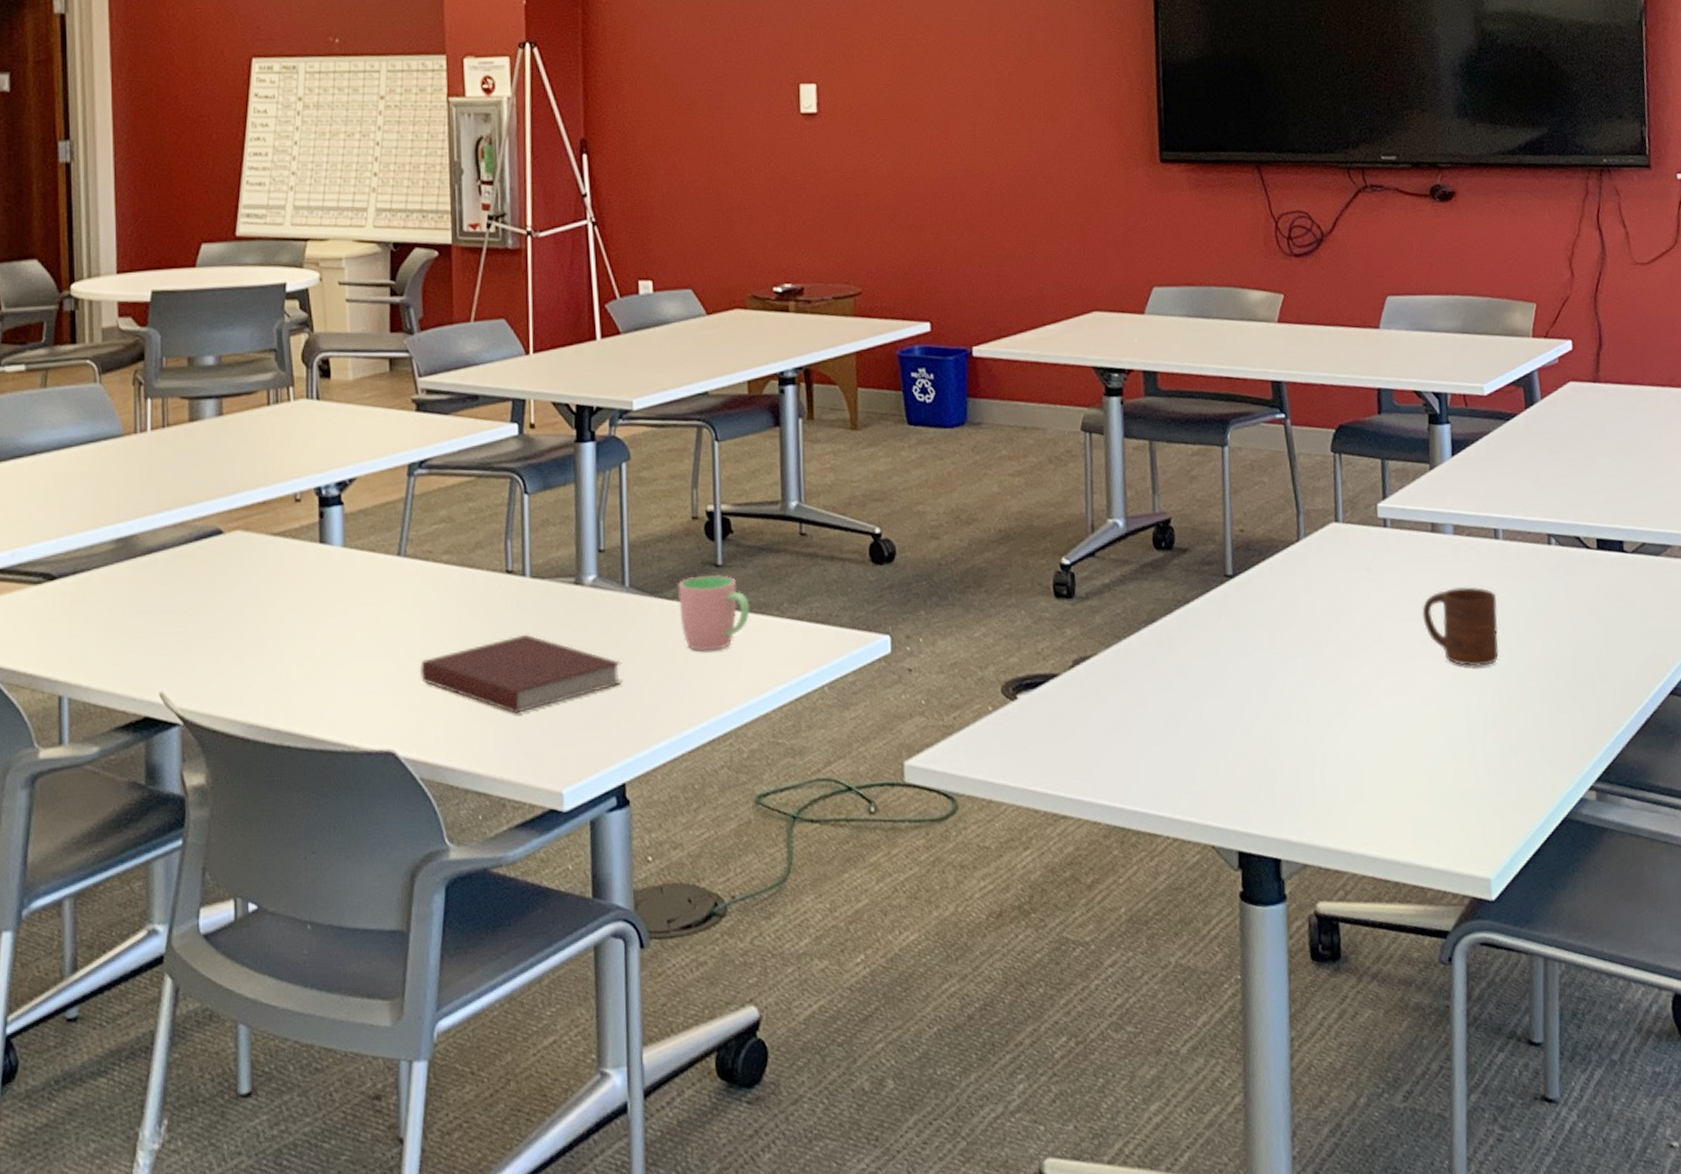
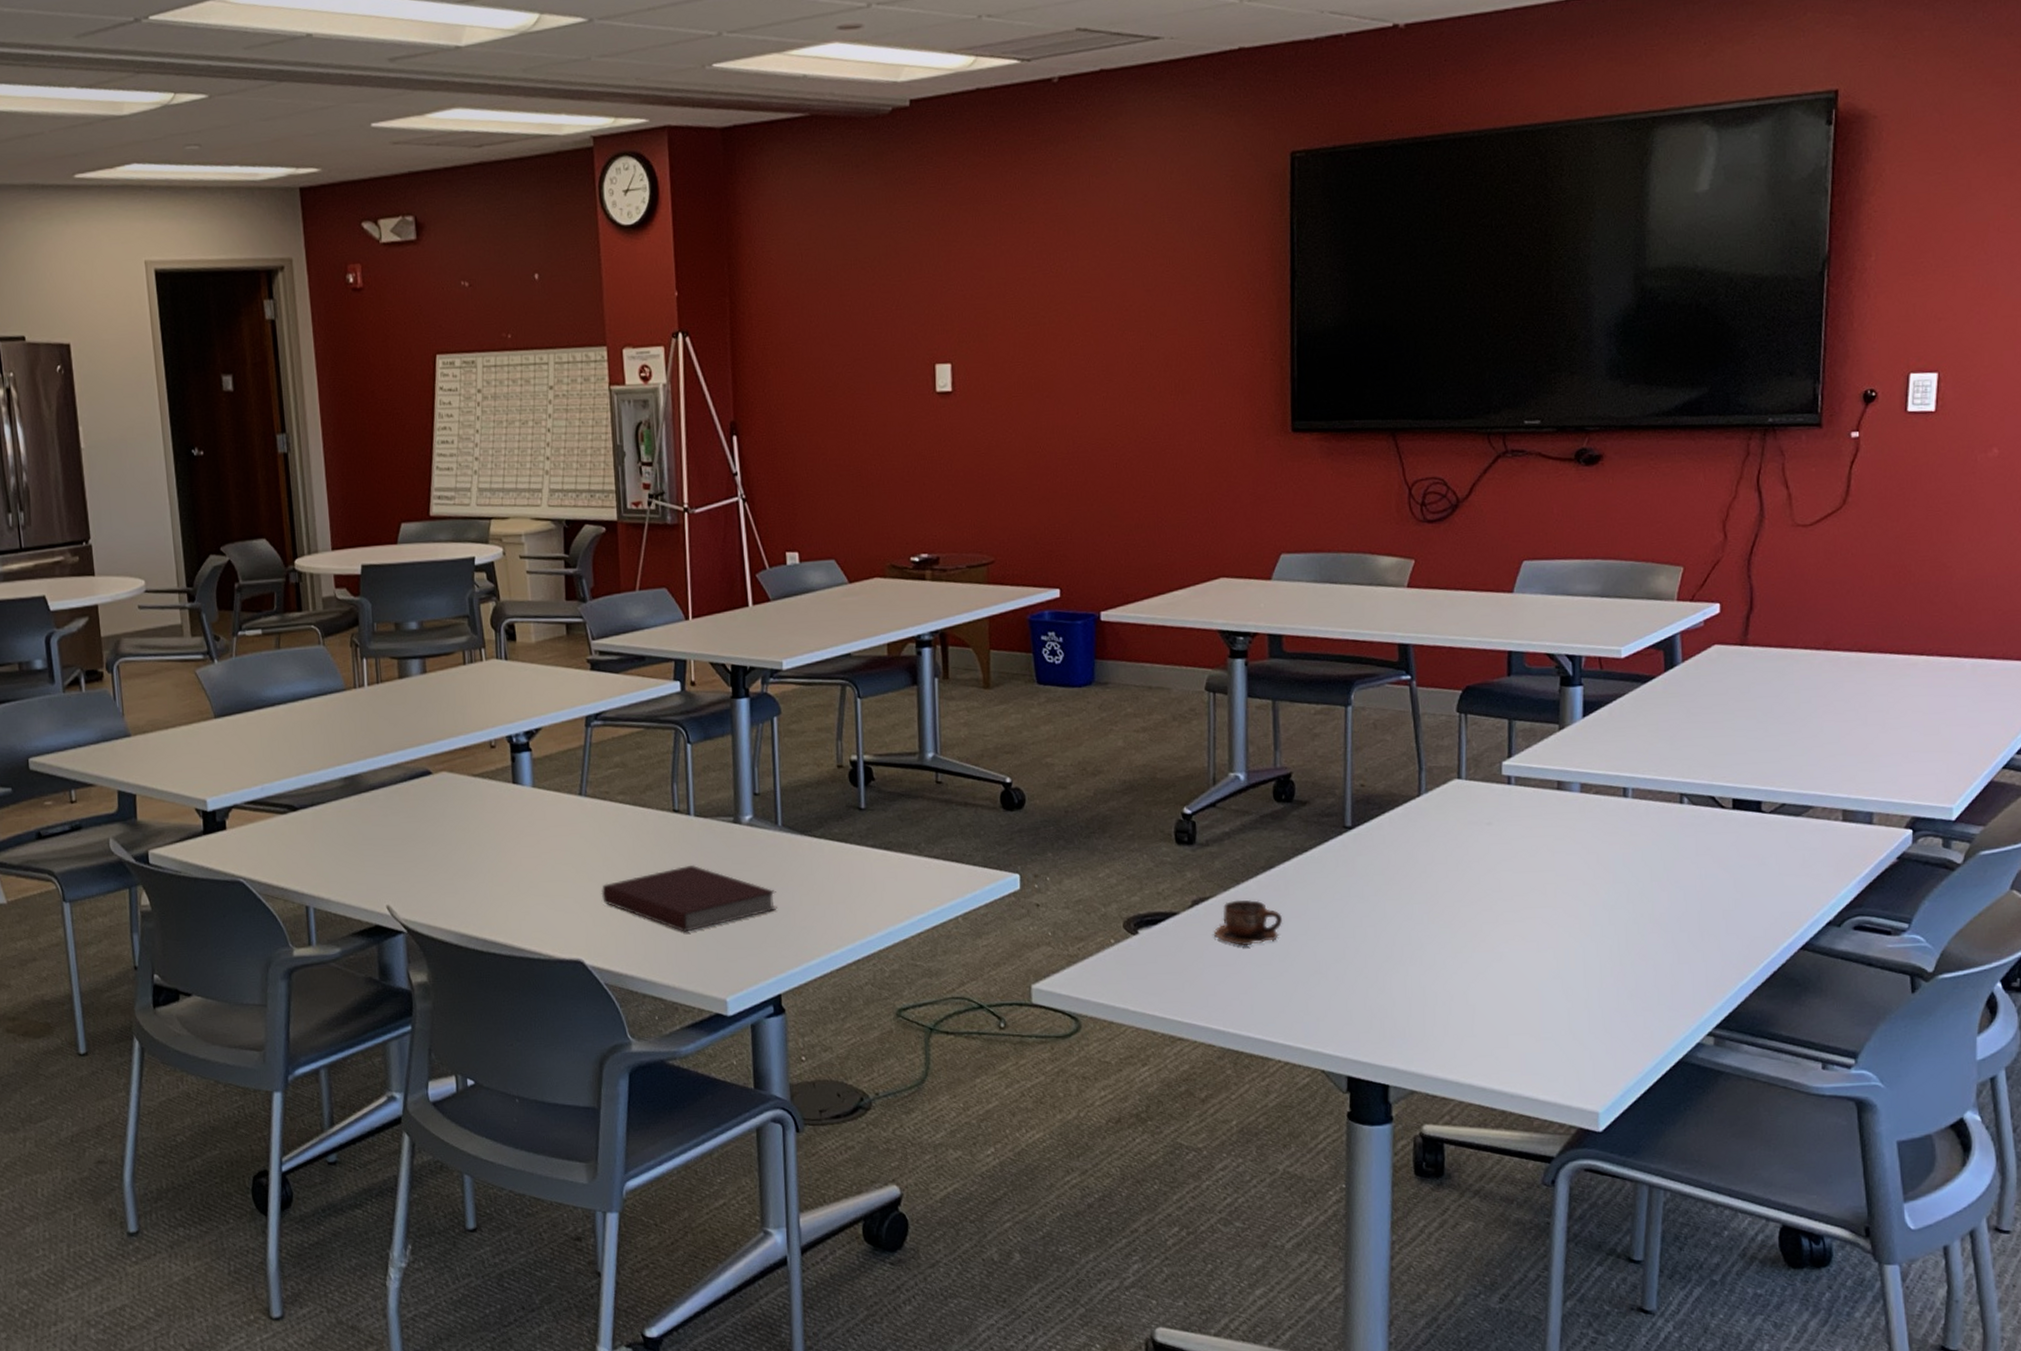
cup: present [678,574,750,651] -> none [825,816,891,884]
cup: none [1096,658,1166,709] -> present [1214,900,1282,945]
cup: present [1422,587,1499,667] -> none [1543,842,1622,918]

